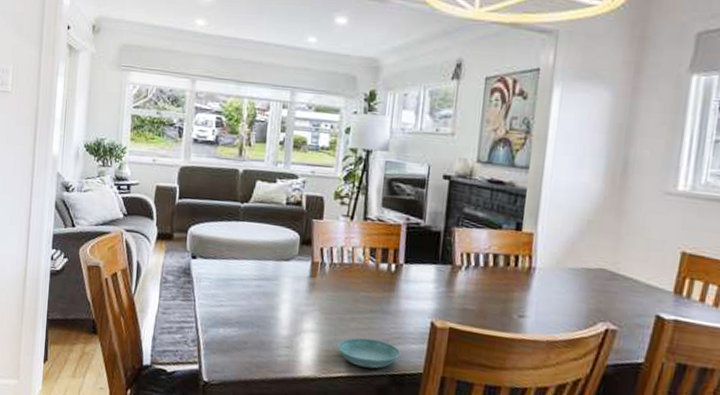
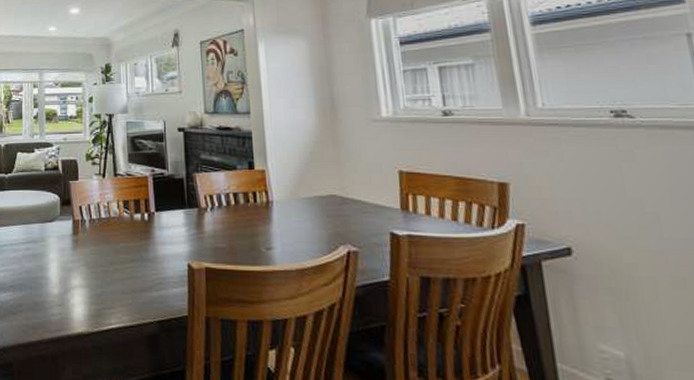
saucer: present [338,337,401,369] -> none [106,287,165,317]

